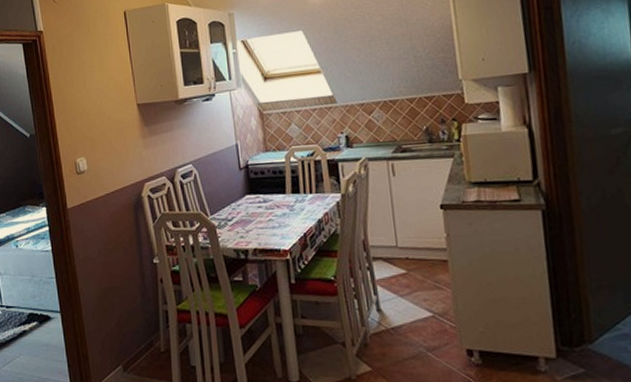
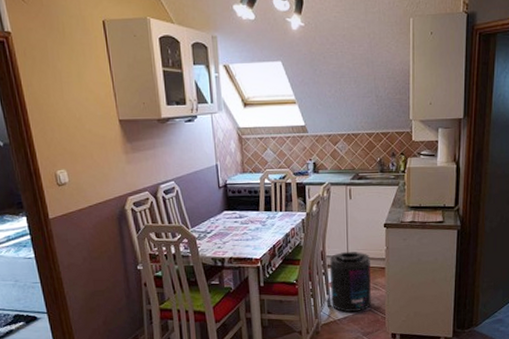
supplement container: none [374,240,434,319] -> present [330,252,371,313]

